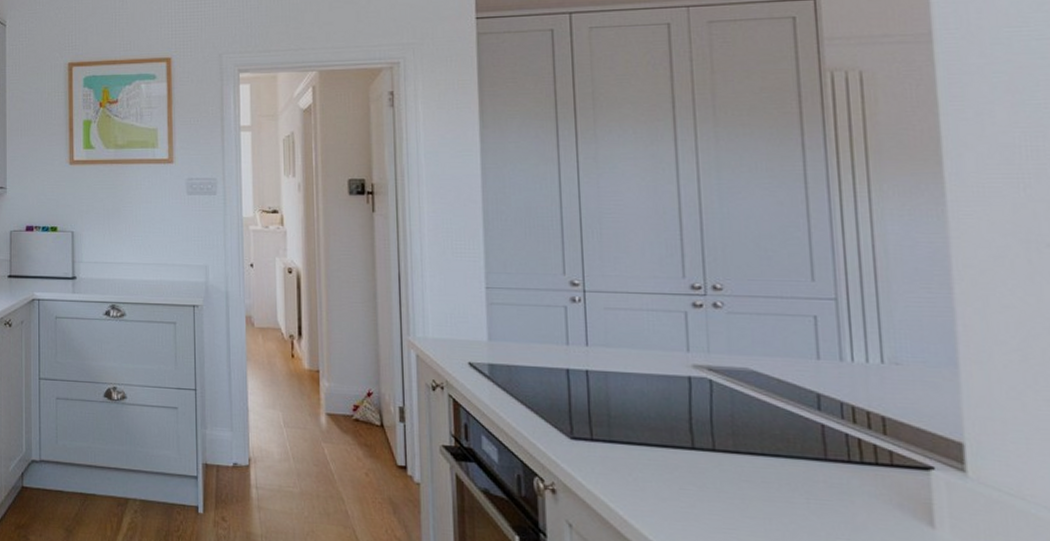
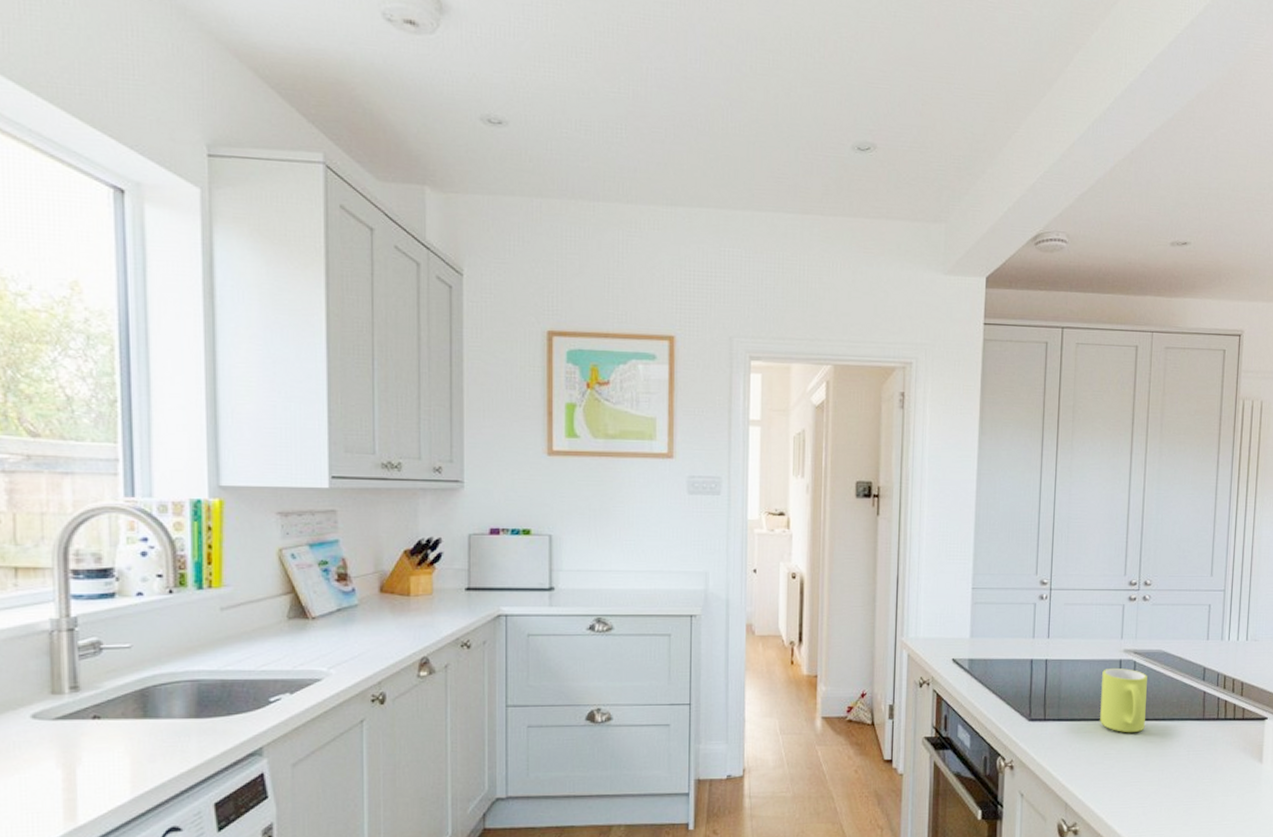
mug: none [665,385,735,468] -> present [1100,667,1147,733]

